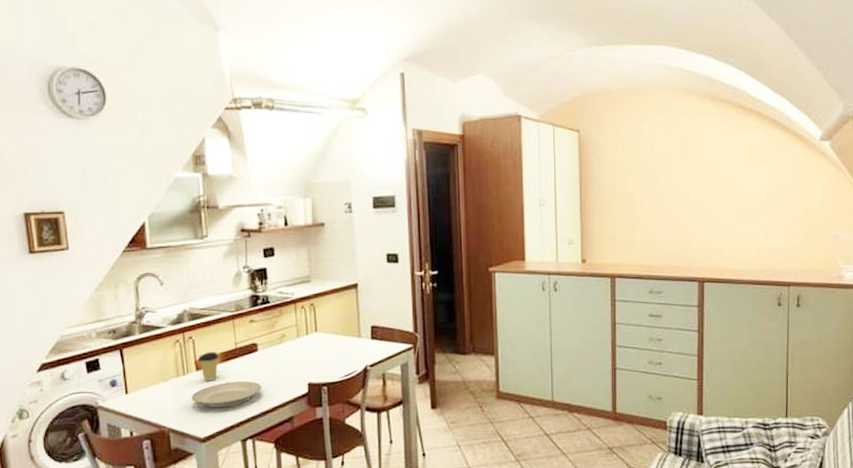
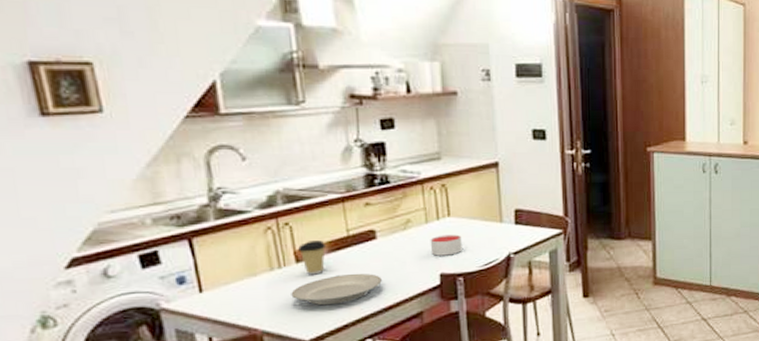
candle: none [300,348,327,367] -> present [430,234,462,256]

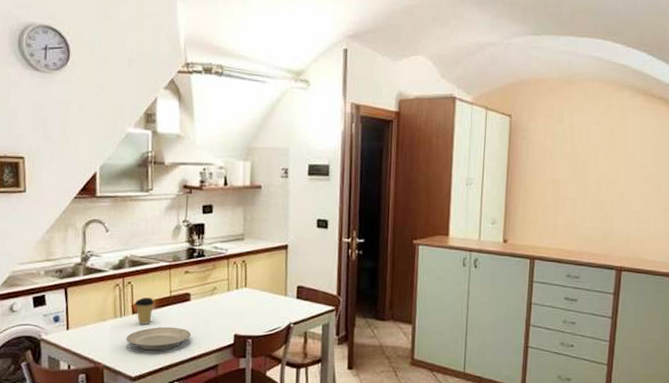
candle: present [430,234,462,256] -> none [229,302,254,320]

